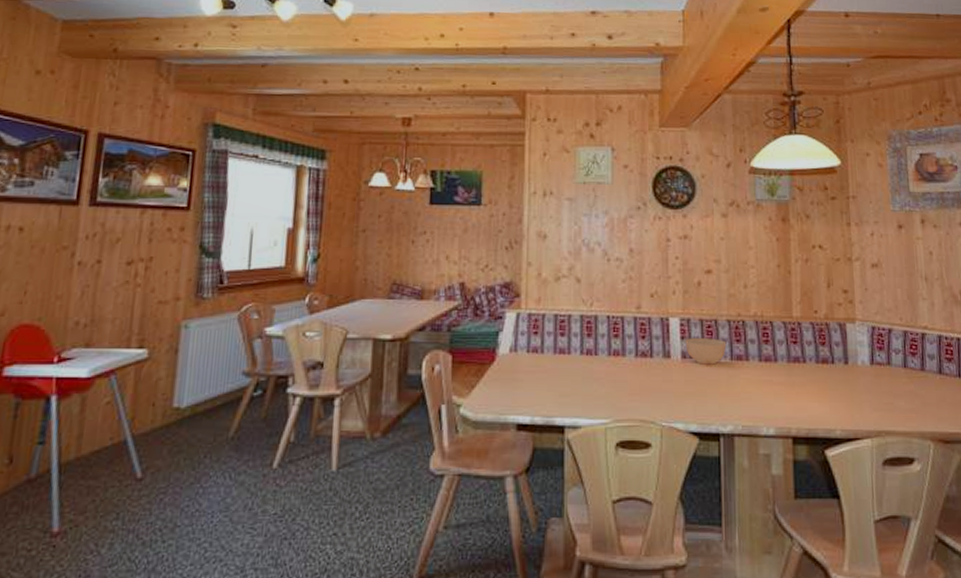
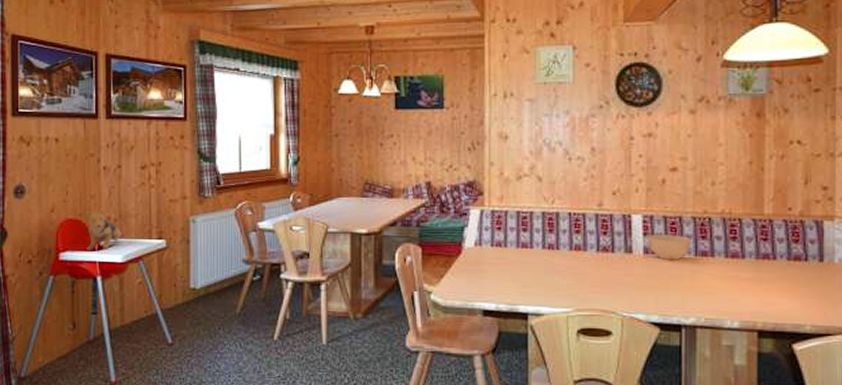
plush toy: none [42,309,92,363] -> present [87,206,122,250]

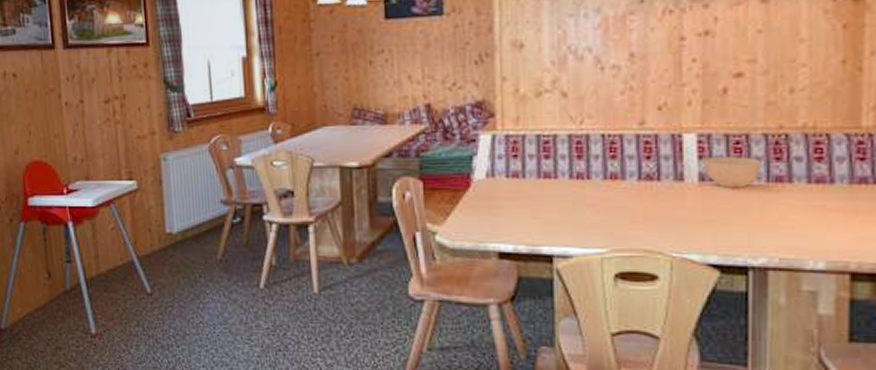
plush toy: present [87,206,122,250] -> none [52,146,90,194]

